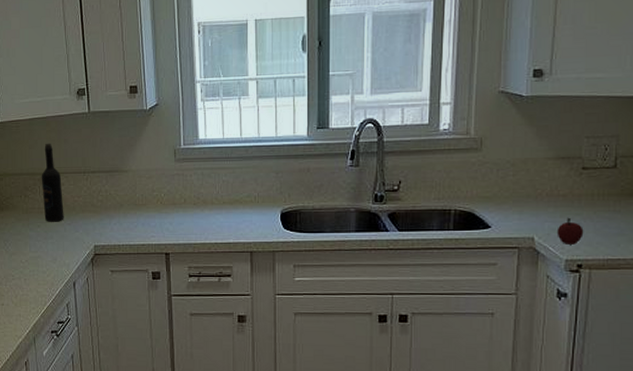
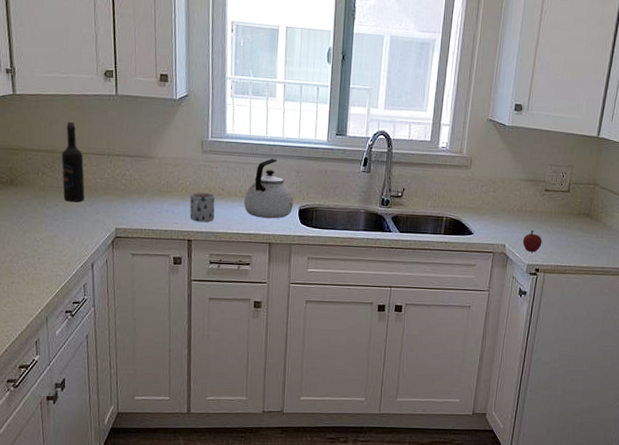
mug: none [165,202,191,234] -> present [189,192,215,223]
kettle: none [222,161,274,225] -> present [244,158,294,219]

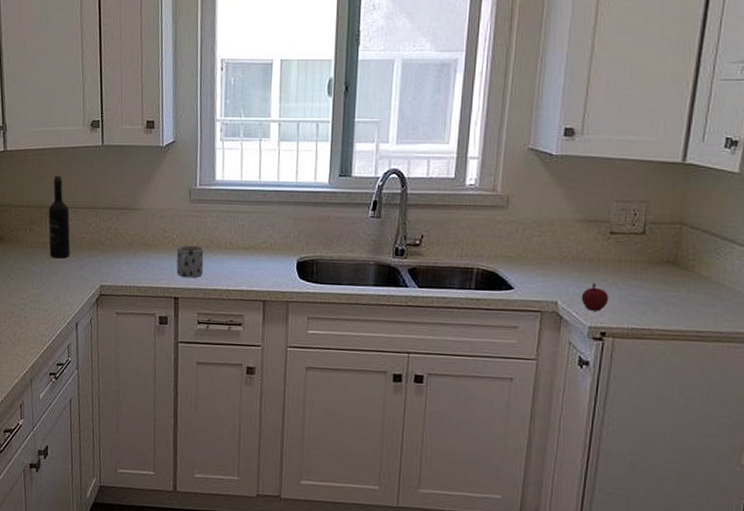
kettle: present [244,158,294,219] -> none [235,206,291,274]

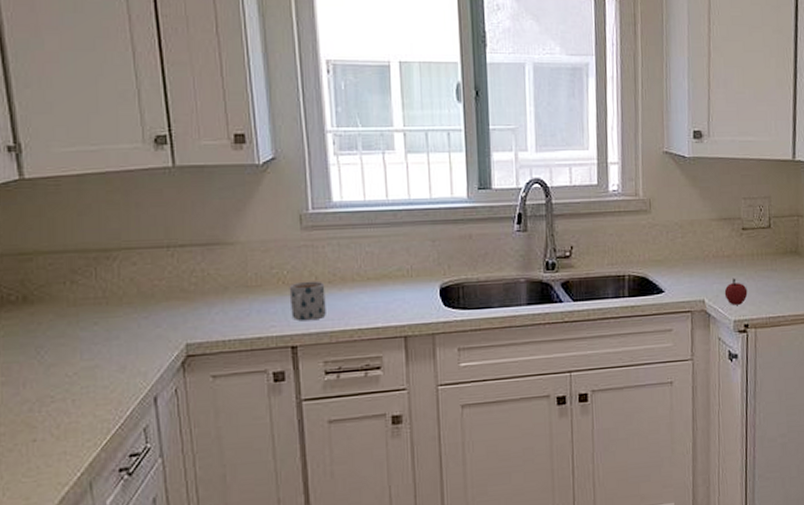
wine bottle: present [48,175,71,259] -> none [98,207,137,317]

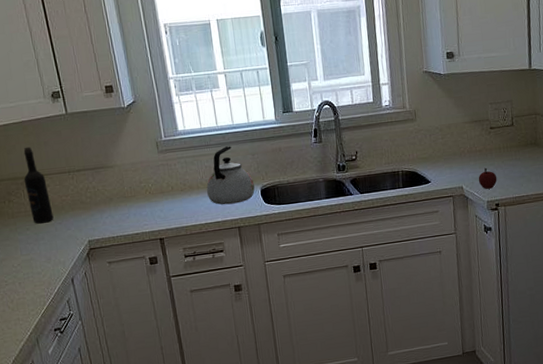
wine bottle: none [98,207,137,317] -> present [23,146,54,224]
mug: present [289,280,326,321] -> none [154,190,182,220]
kettle: none [365,227,432,306] -> present [206,146,255,205]

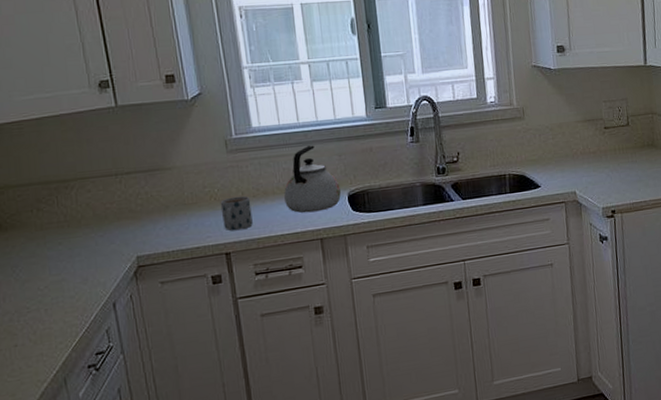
wine bottle: present [23,146,54,224] -> none [58,144,94,237]
mug: none [154,190,182,220] -> present [220,195,253,231]
apple: present [478,167,497,189] -> none [592,171,613,194]

